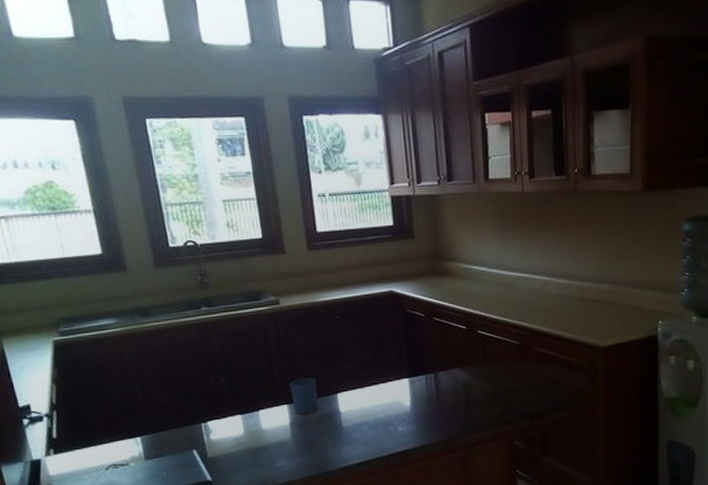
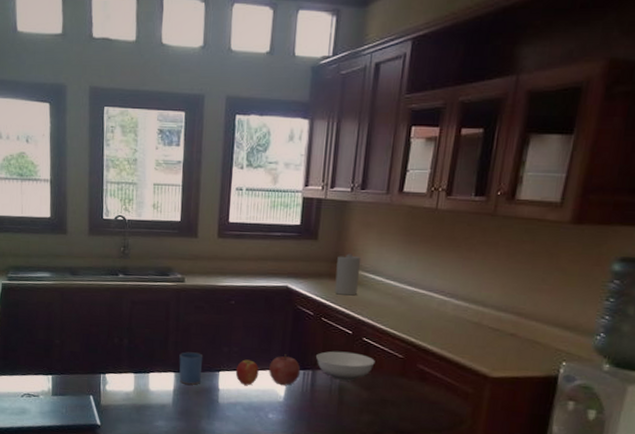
fruit: none [354,374,380,403] -> present [235,359,259,385]
fruit: none [389,362,423,395] -> present [269,354,301,385]
bowl: none [435,347,494,378] -> present [316,351,375,381]
paper towel holder: none [437,248,464,292] -> present [334,254,362,296]

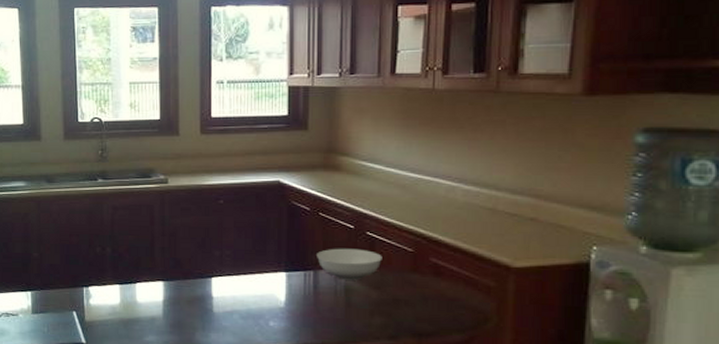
mug: present [179,352,203,385] -> none [167,258,193,294]
fruit: present [235,359,259,385] -> none [229,263,255,291]
fruit: present [269,354,301,385] -> none [266,255,301,289]
paper towel holder: present [334,254,362,296] -> none [331,142,357,187]

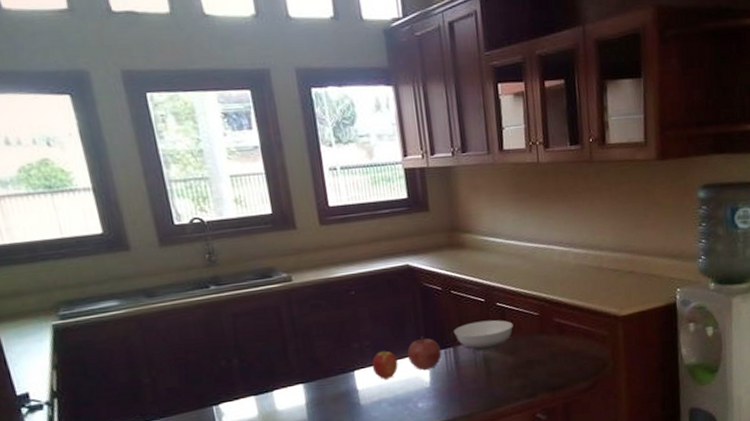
fruit: none [229,263,255,291] -> present [371,350,399,379]
fruit: none [266,255,301,289] -> present [407,336,442,370]

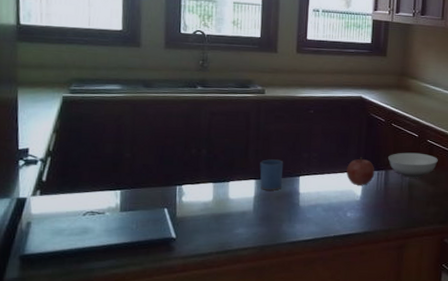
mug: none [304,355,335,394] -> present [259,159,284,190]
fruit: present [371,350,399,379] -> none [315,163,337,188]

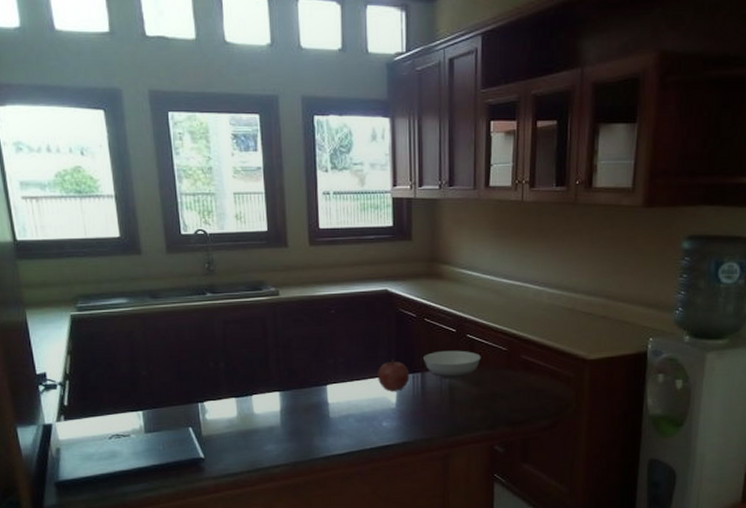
mug: present [259,159,284,190] -> none [282,368,309,402]

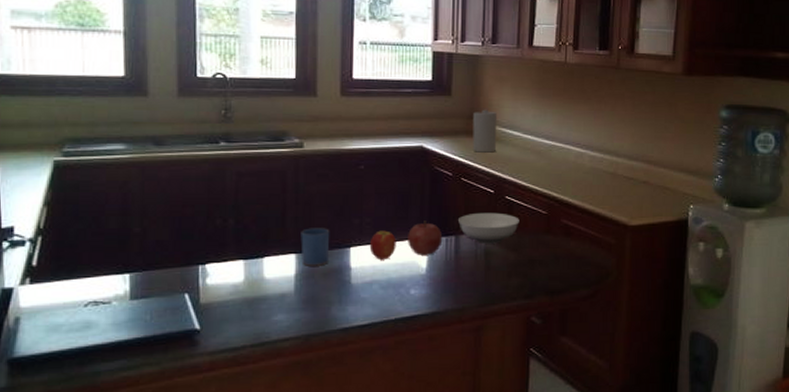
mug: none [282,368,309,402] -> present [300,228,330,266]
fruit: none [343,369,368,396] -> present [369,230,397,260]
paper towel holder: none [433,252,457,294] -> present [472,109,498,153]

